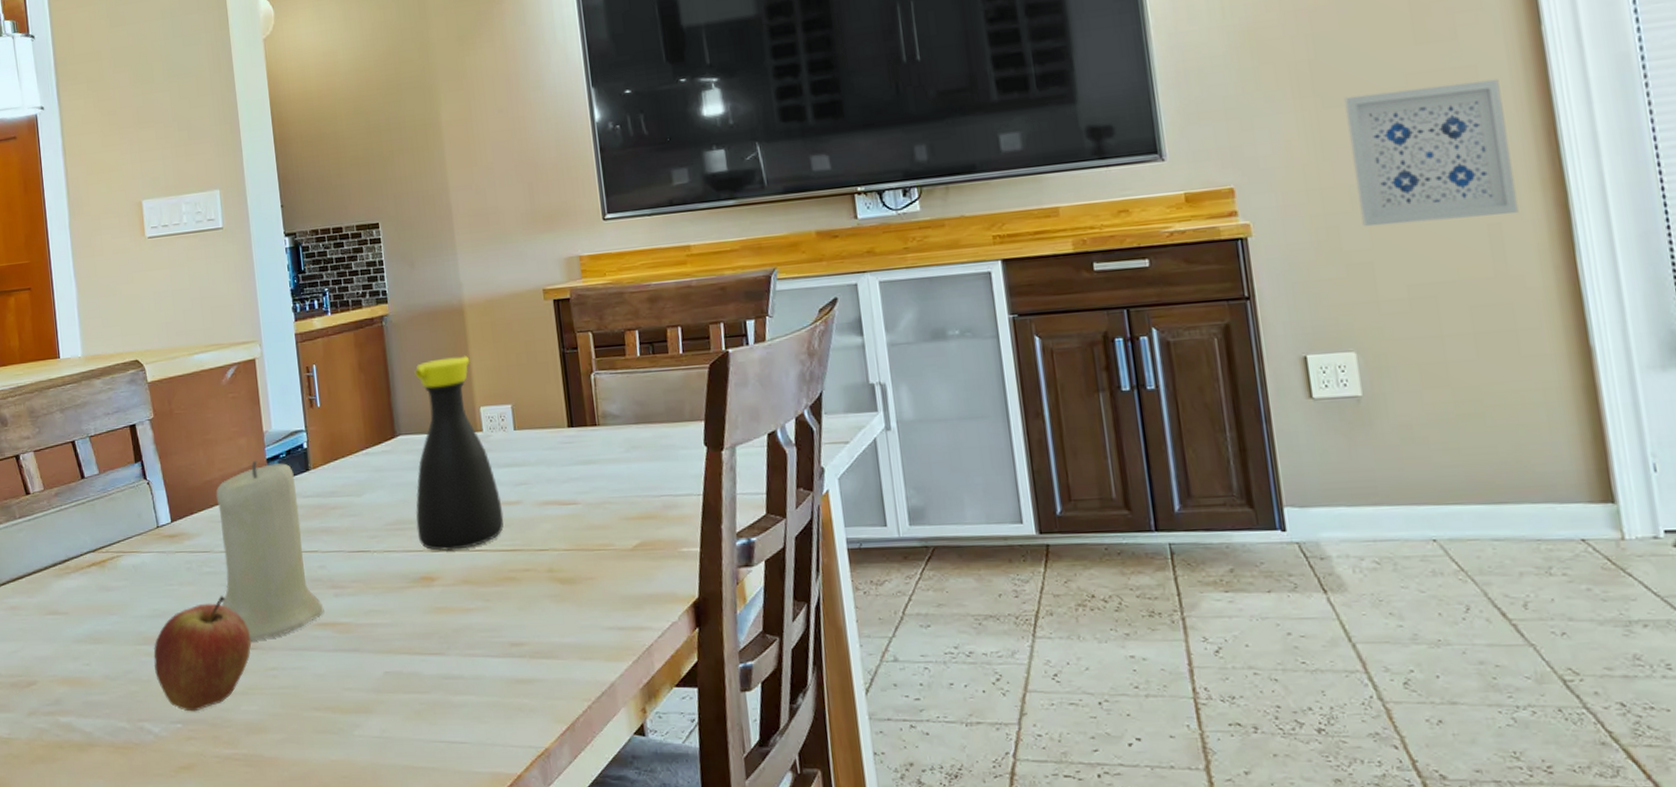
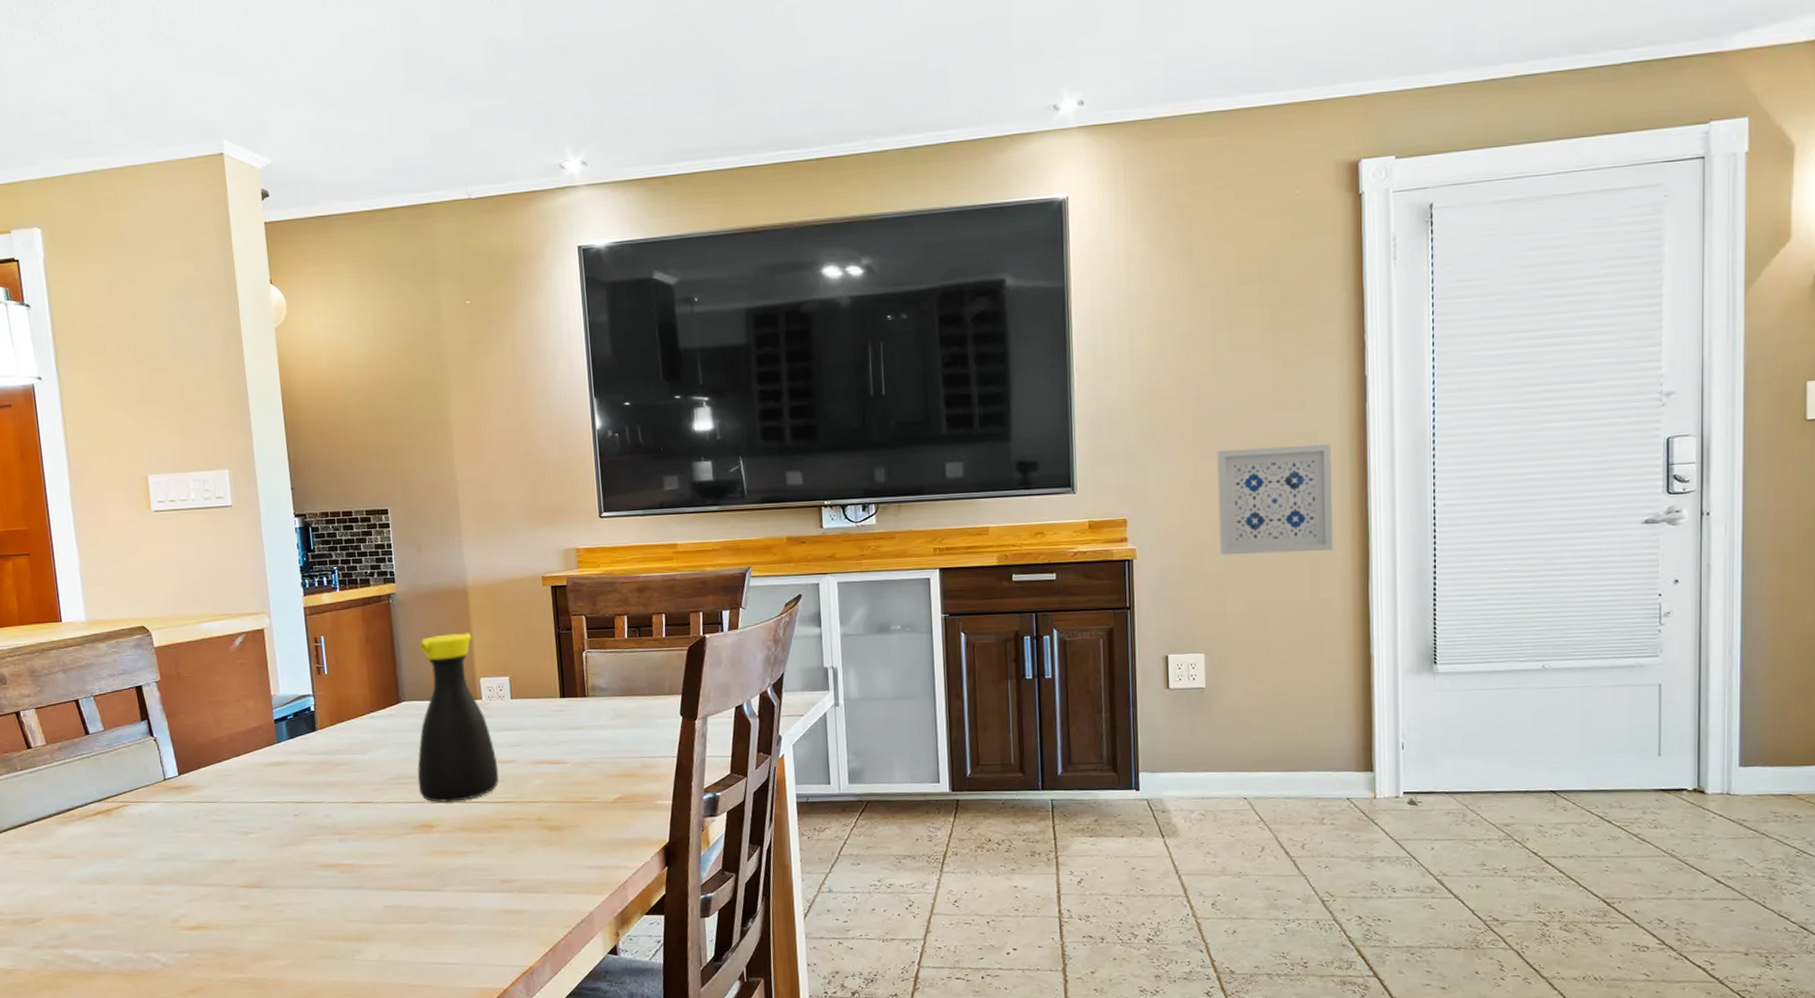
fruit: present [153,596,252,712] -> none [161,841,258,943]
candle: present [216,460,324,642] -> none [223,720,329,881]

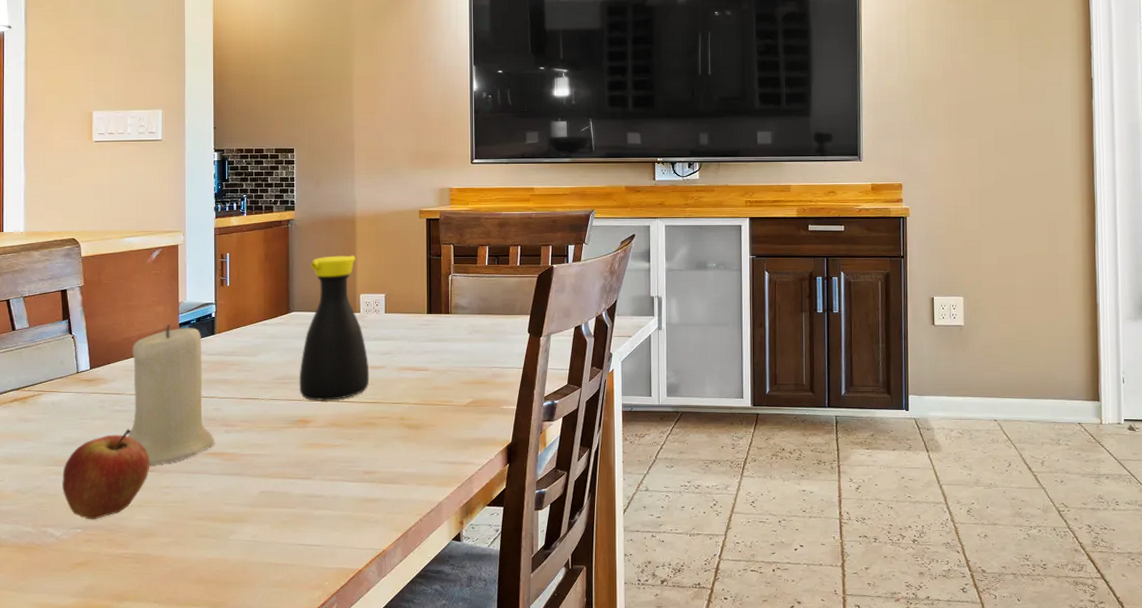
fruit: none [161,841,258,943] -> present [61,429,150,520]
candle: none [223,720,329,881] -> present [127,324,215,466]
wall art: present [1217,443,1333,556] -> none [975,130,1067,217]

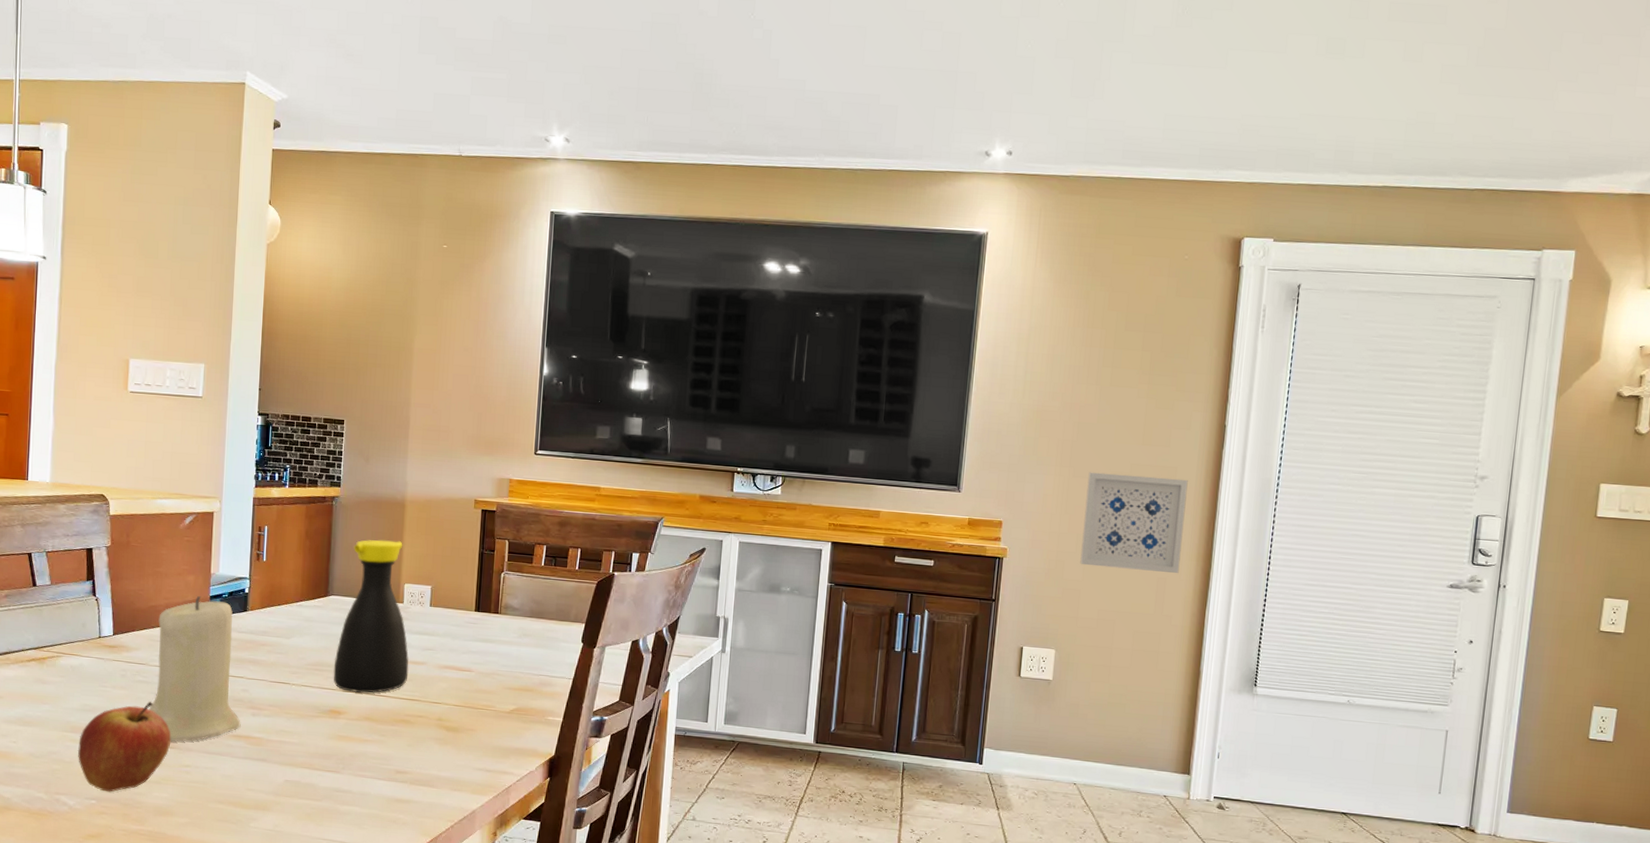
wall art: none [975,130,1067,217] -> present [1080,472,1188,574]

